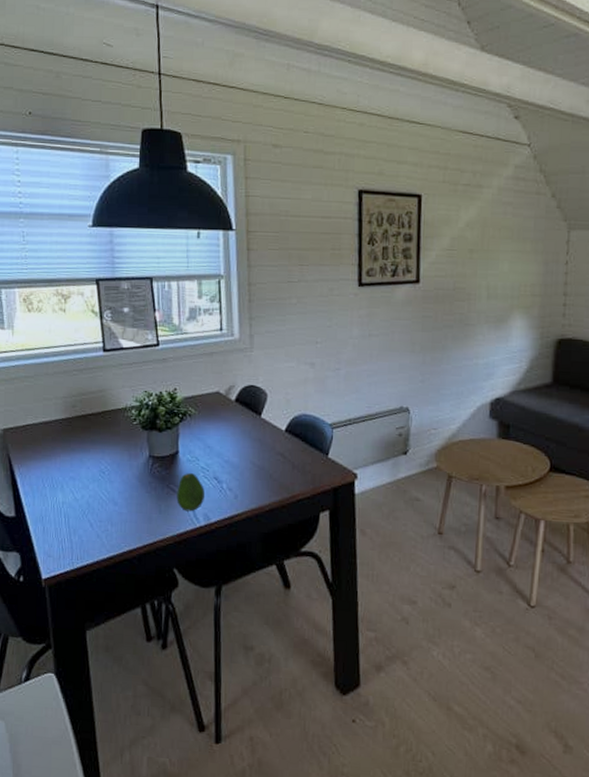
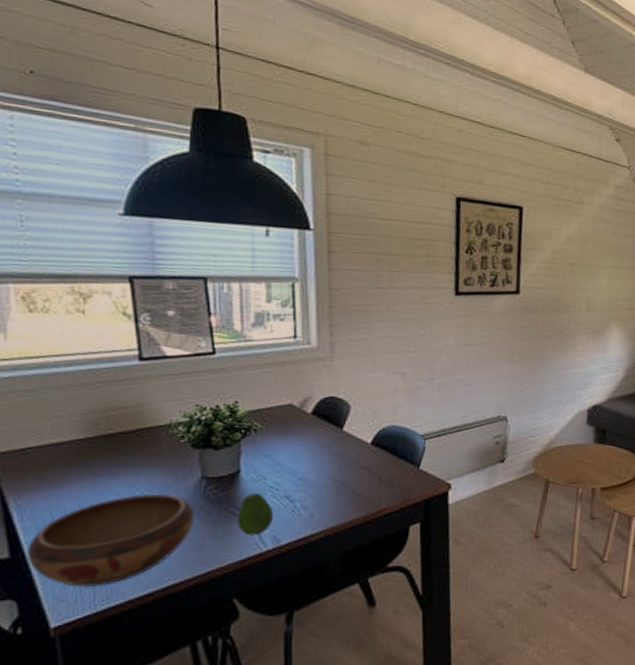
decorative bowl: none [26,468,145,547] -> present [26,493,195,588]

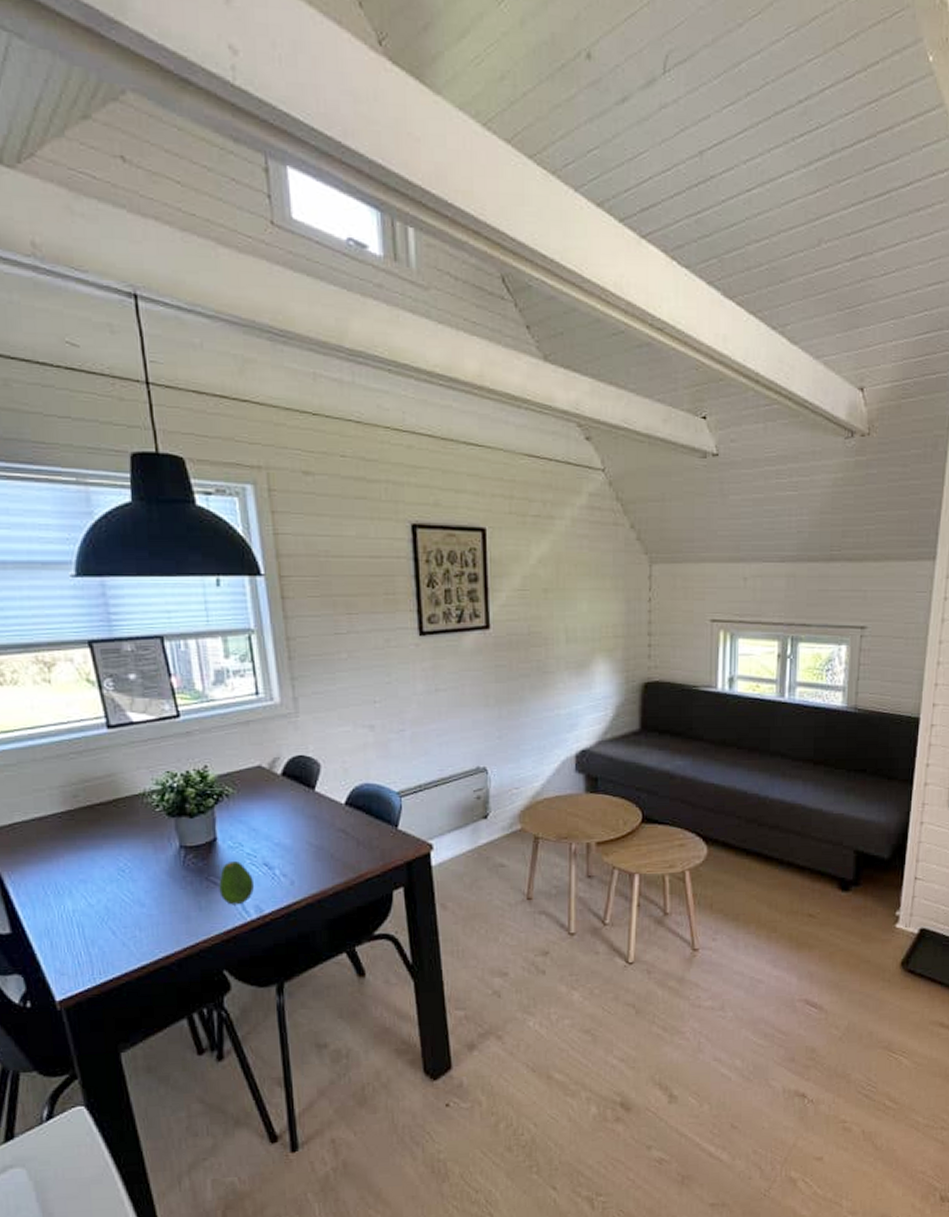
decorative bowl: present [26,493,195,588] -> none [25,864,178,962]

